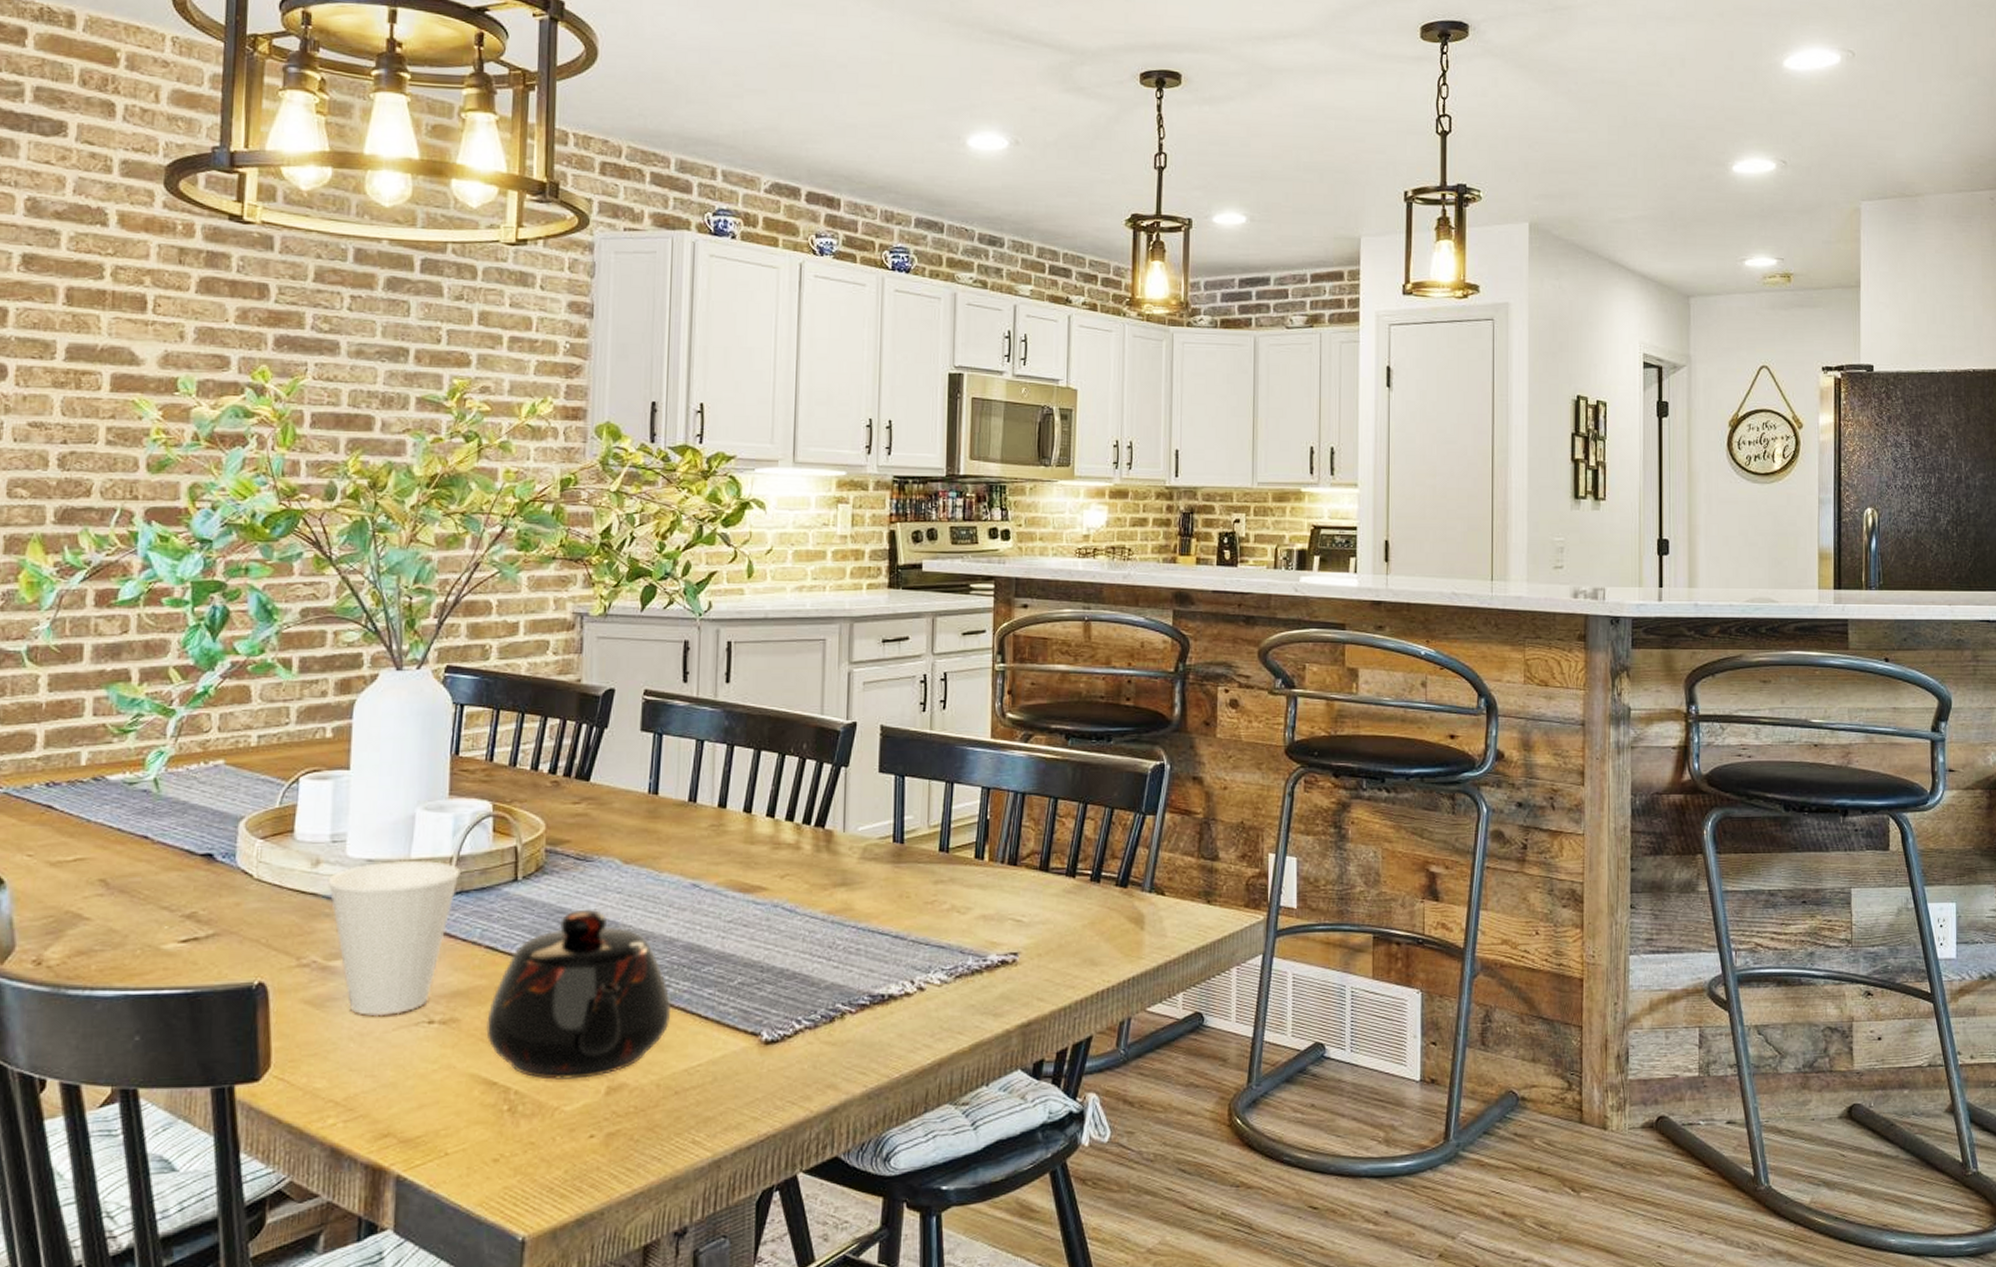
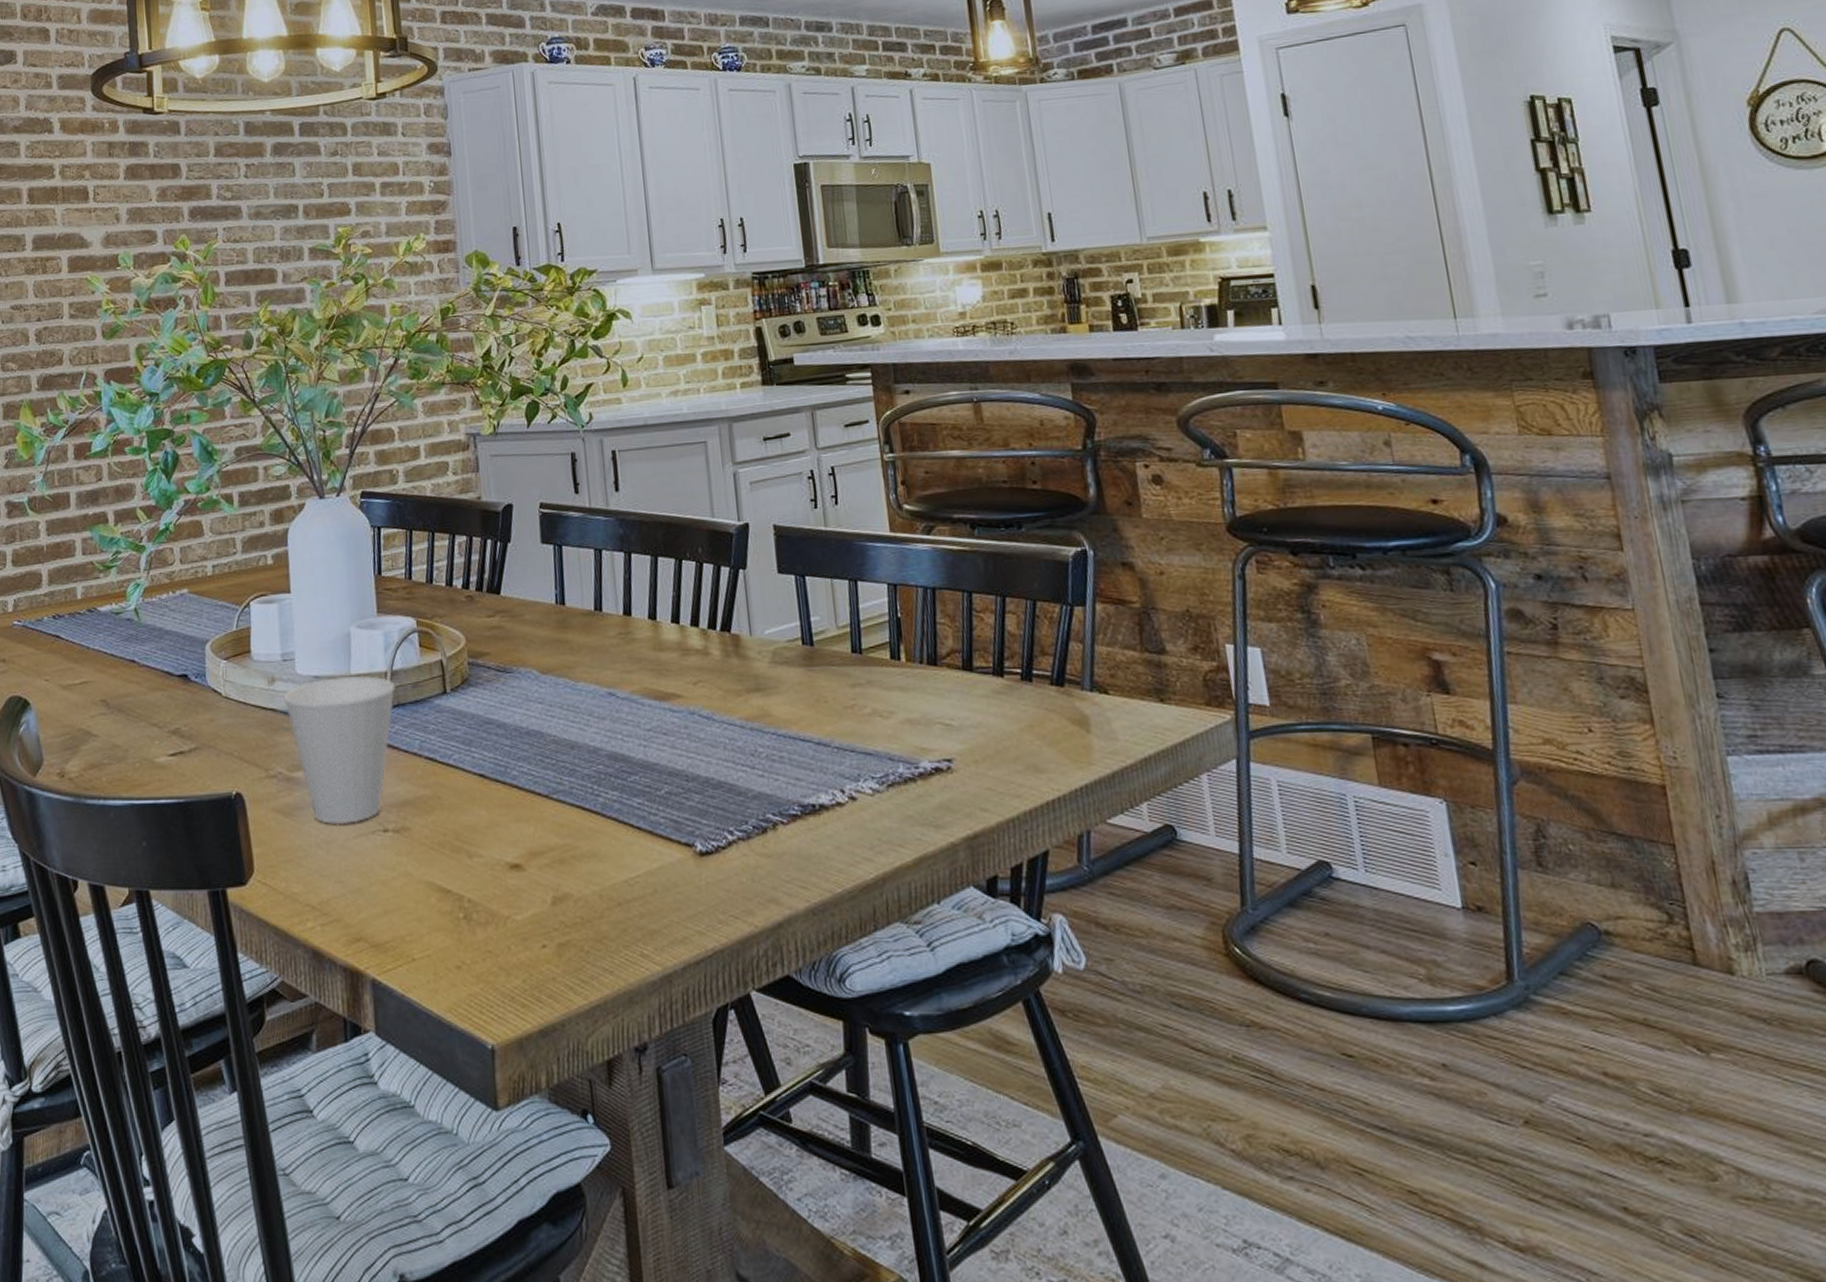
teapot: present [486,909,672,1080] -> none [434,719,604,888]

